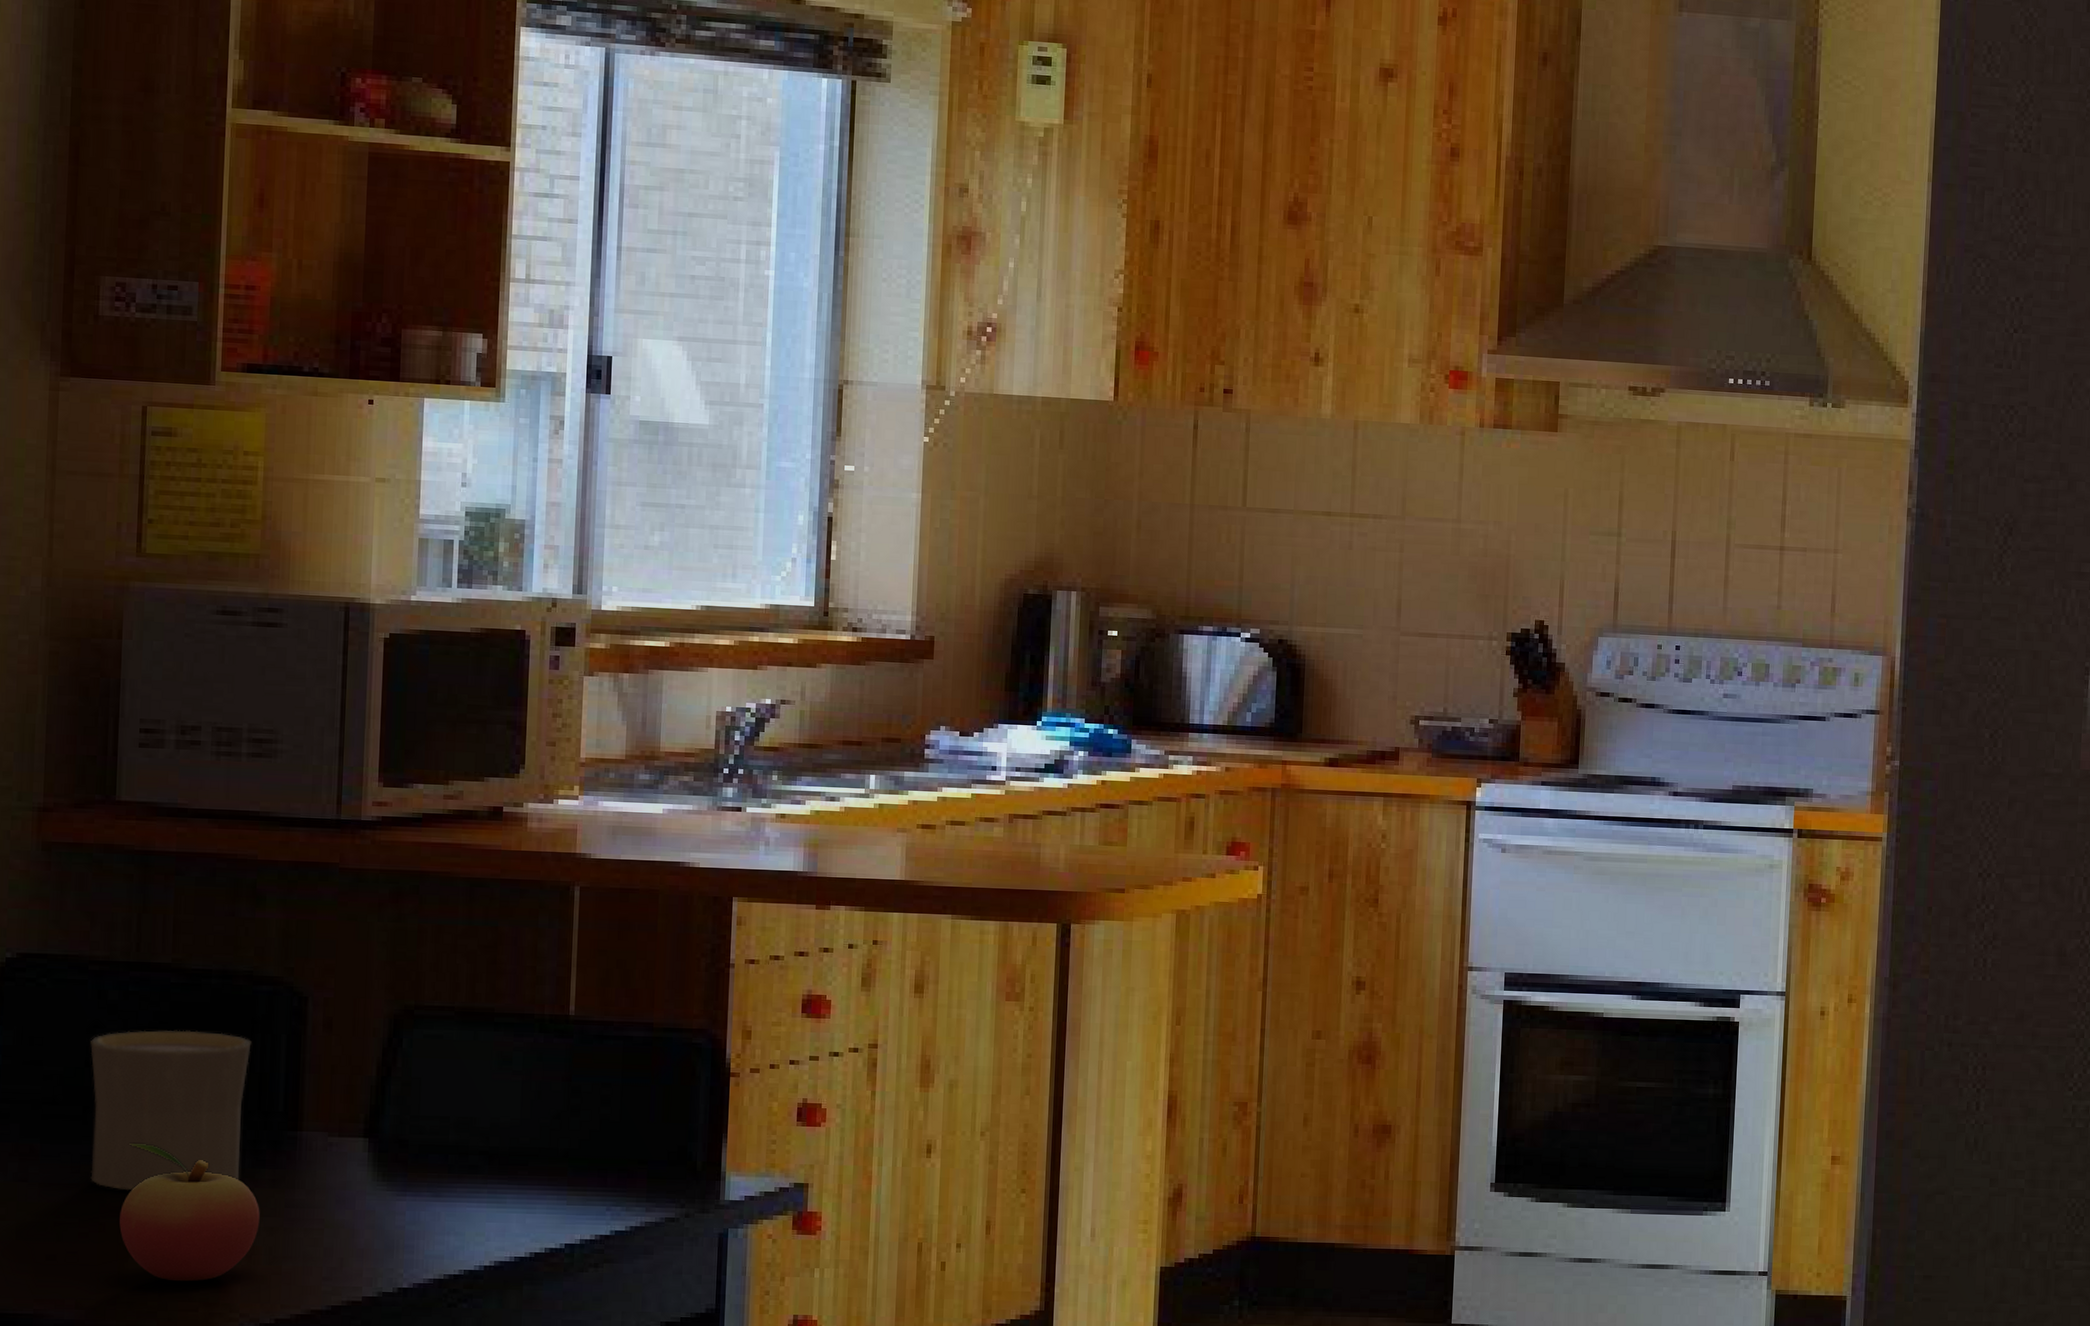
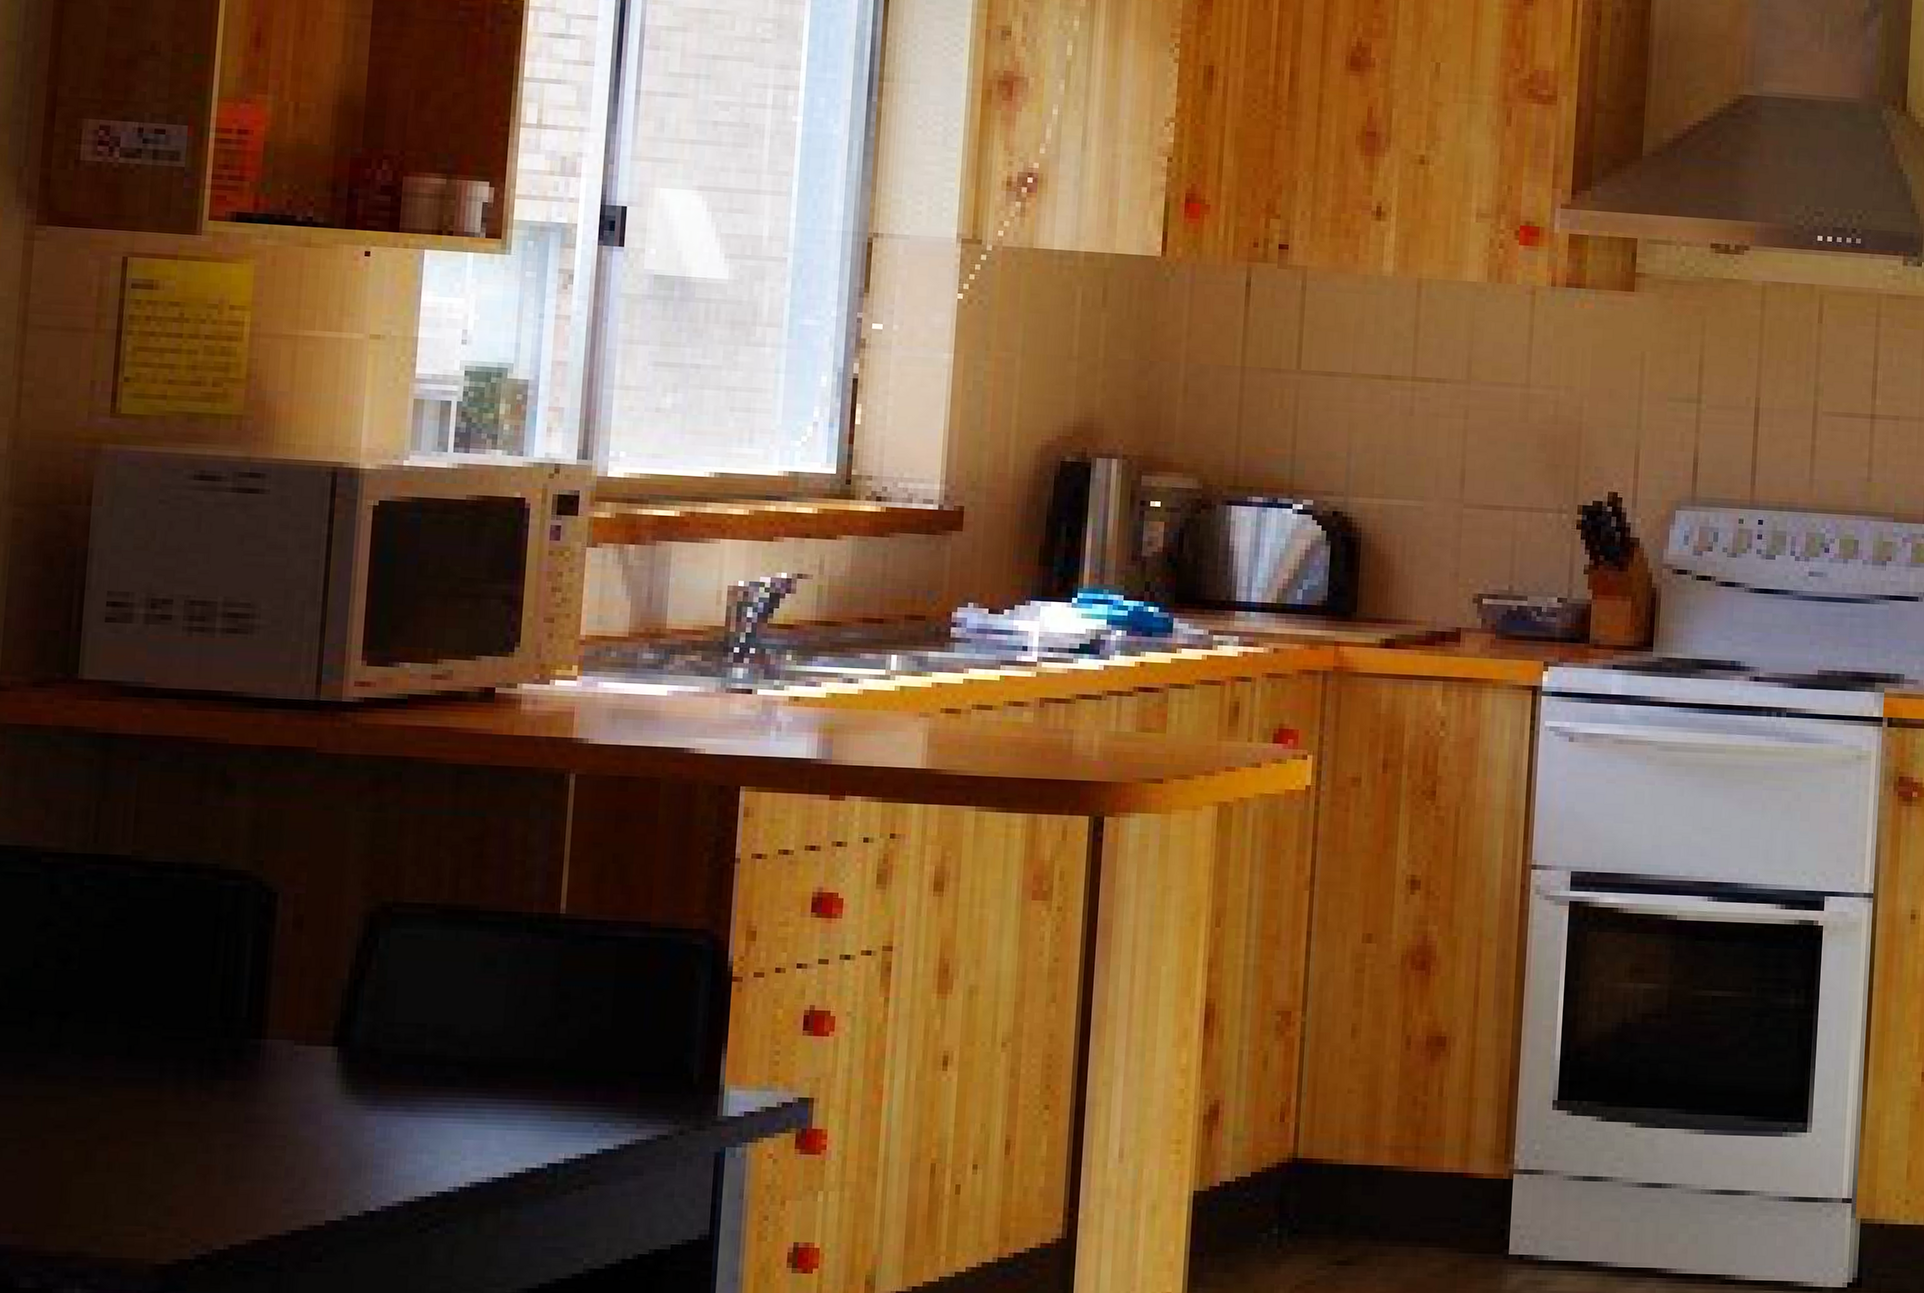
cup: present [90,1030,252,1191] -> none [34,928,215,1104]
fruit: present [119,1144,260,1282] -> none [64,1052,217,1204]

